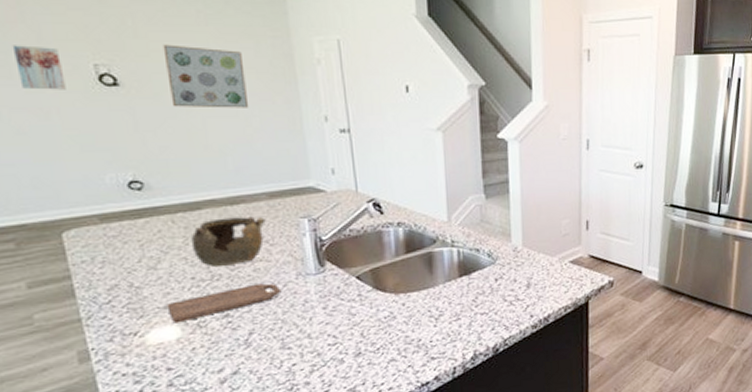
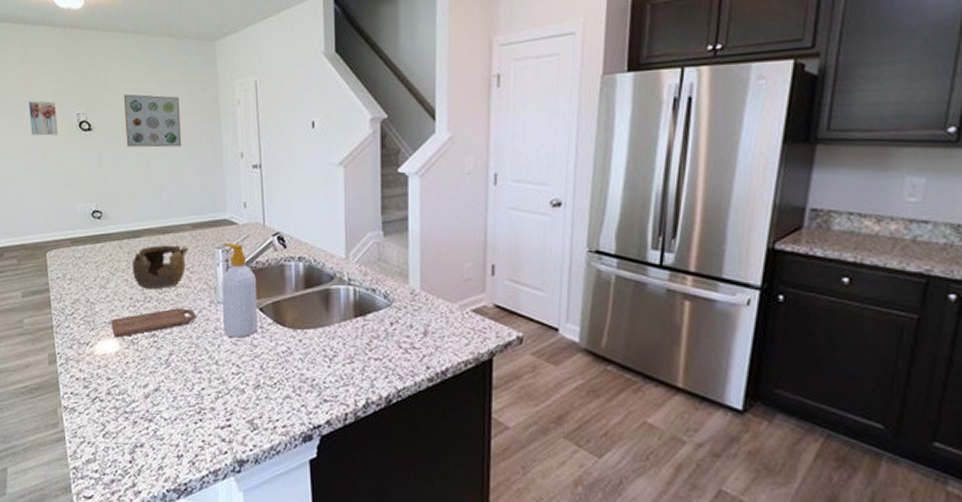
soap bottle: none [309,211,355,309] -> present [222,243,258,338]

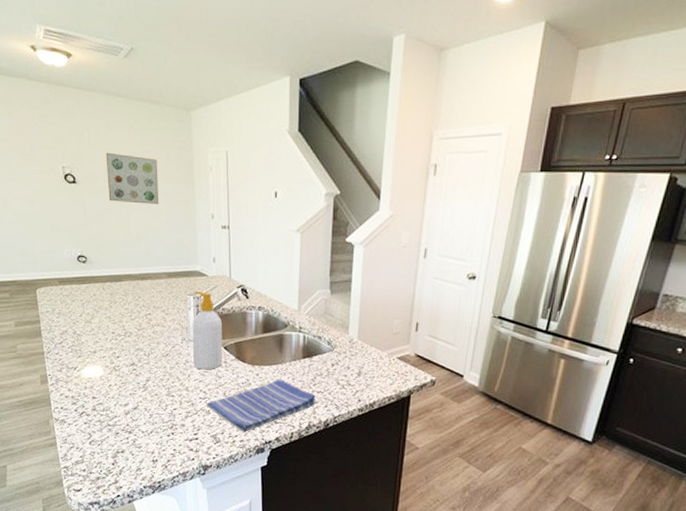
wall art: present [28,101,58,136] -> none [15,151,45,185]
cutting board: present [111,308,197,338] -> none [95,343,171,365]
teapot: present [132,245,188,290] -> none [114,289,164,327]
dish towel: none [240,345,374,416] -> present [206,379,316,433]

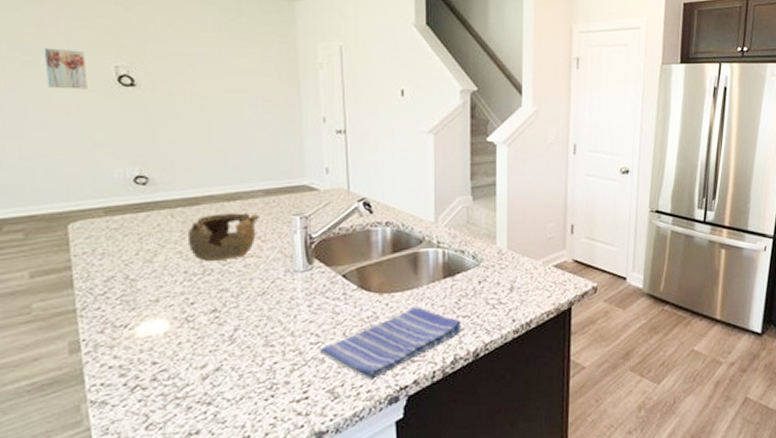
wall art: none [15,151,45,185] -> present [43,48,87,89]
wall art: present [106,152,159,205] -> none [179,49,253,109]
teapot: none [114,289,164,327] -> present [187,213,260,262]
soap bottle: present [192,291,223,370] -> none [299,209,340,307]

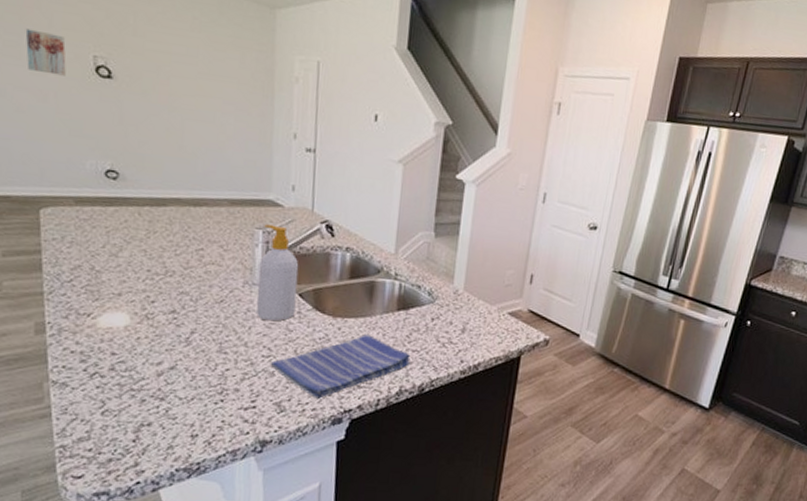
teapot: present [187,213,260,262] -> none [152,217,224,264]
soap bottle: none [299,209,340,307] -> present [256,224,299,322]

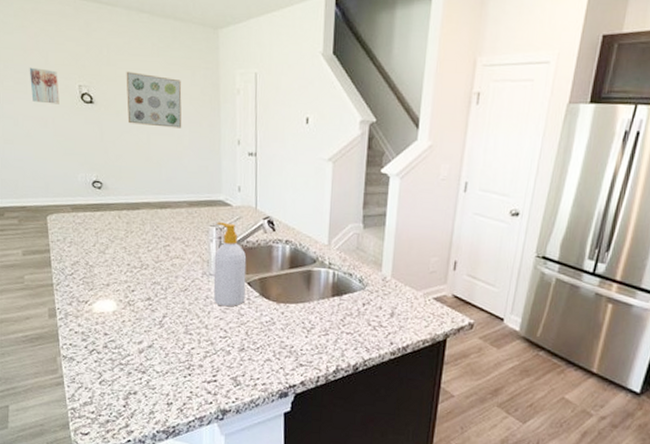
wall art: none [156,45,228,116] -> present [126,71,182,128]
dish towel: present [270,334,411,400] -> none [226,318,345,376]

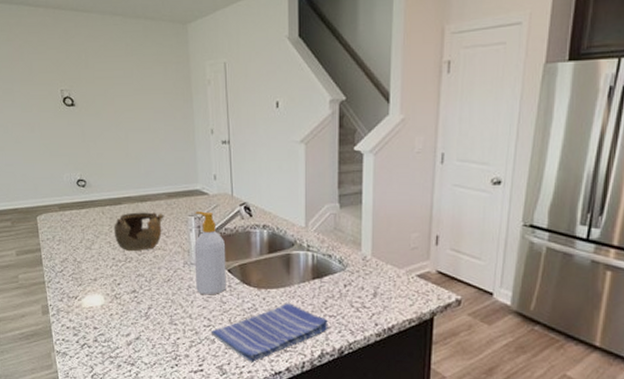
wall art: present [29,67,59,105] -> none [15,77,44,110]
wall art: present [126,71,182,128] -> none [103,72,158,123]
teapot: none [130,218,184,259] -> present [114,212,164,252]
dish towel: none [226,318,345,376] -> present [210,303,328,363]

